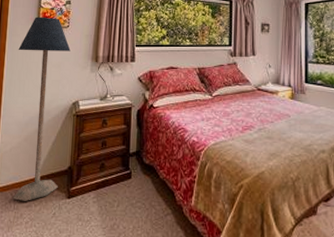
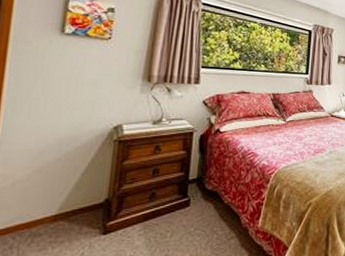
floor lamp: present [12,17,71,201] -> none [15,22,113,245]

